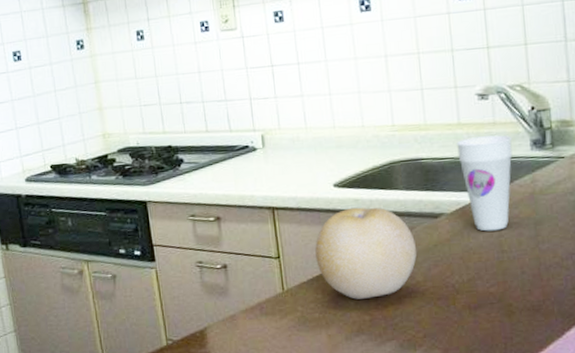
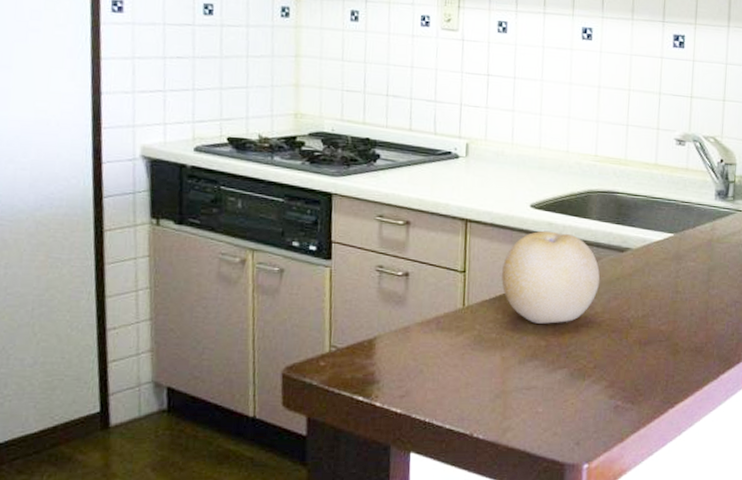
cup: present [457,135,513,232] -> none [650,179,701,272]

